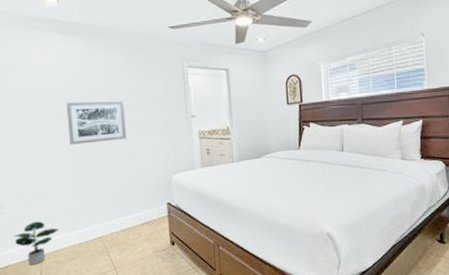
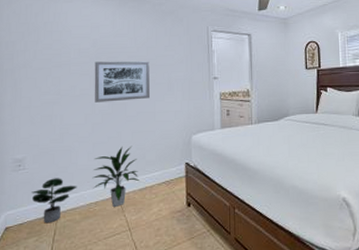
indoor plant: none [73,187,122,249] -> present [92,146,139,208]

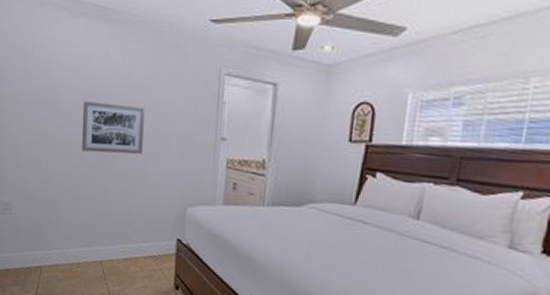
potted plant: present [31,178,77,224] -> none [17,228,61,275]
indoor plant: present [92,146,139,208] -> none [76,206,125,274]

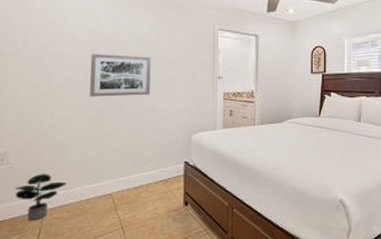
potted plant: none [17,228,61,275] -> present [14,174,67,221]

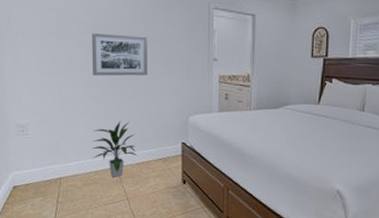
potted plant: present [14,174,67,221] -> none [35,145,78,186]
indoor plant: none [83,143,135,206] -> present [92,121,137,178]

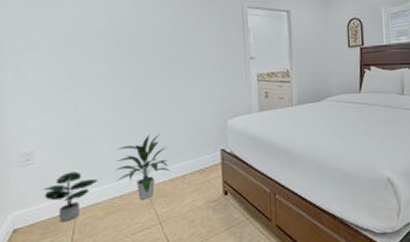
potted plant: none [35,145,78,186] -> present [44,171,98,222]
wall art: present [91,33,148,76] -> none [113,41,179,87]

